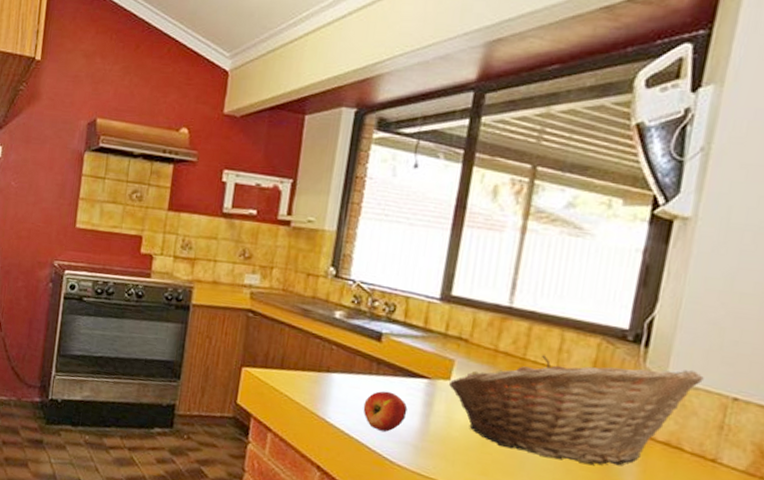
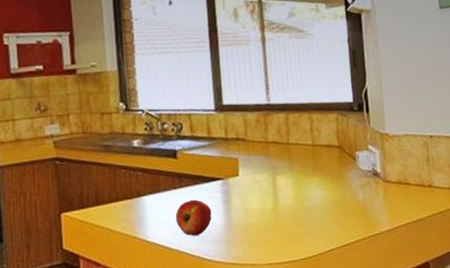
fruit basket: present [448,355,704,466] -> none [238,122,409,220]

